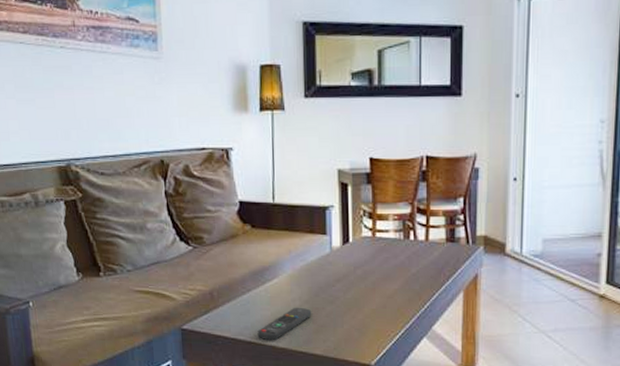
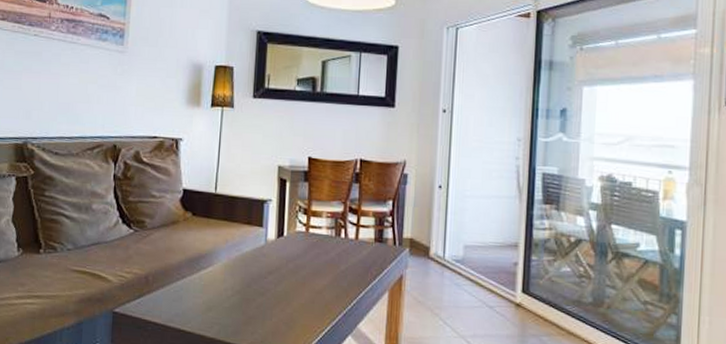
remote control: present [257,307,312,341] -> none [187,296,243,330]

